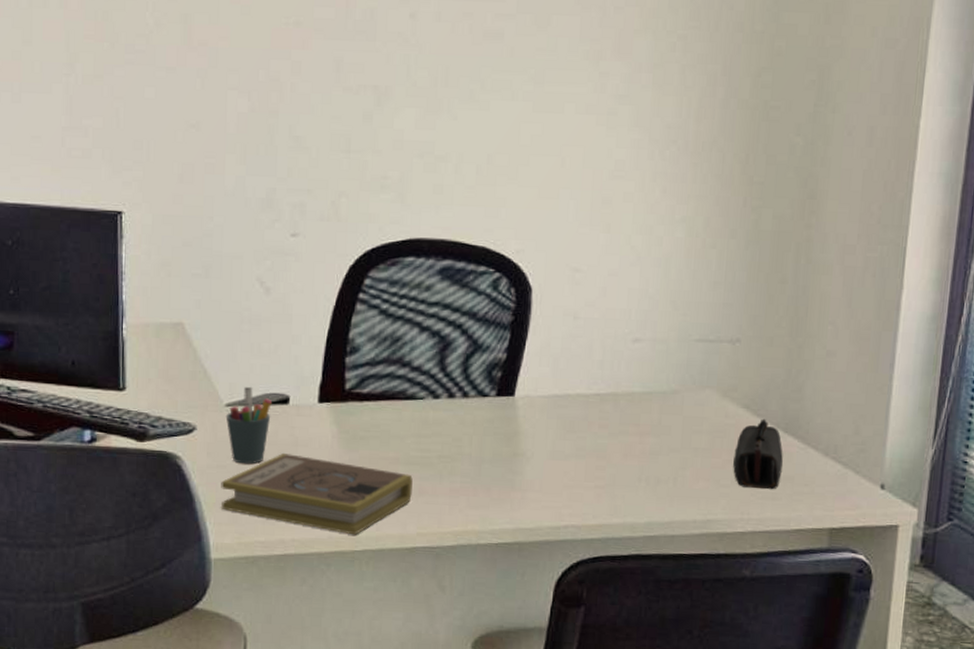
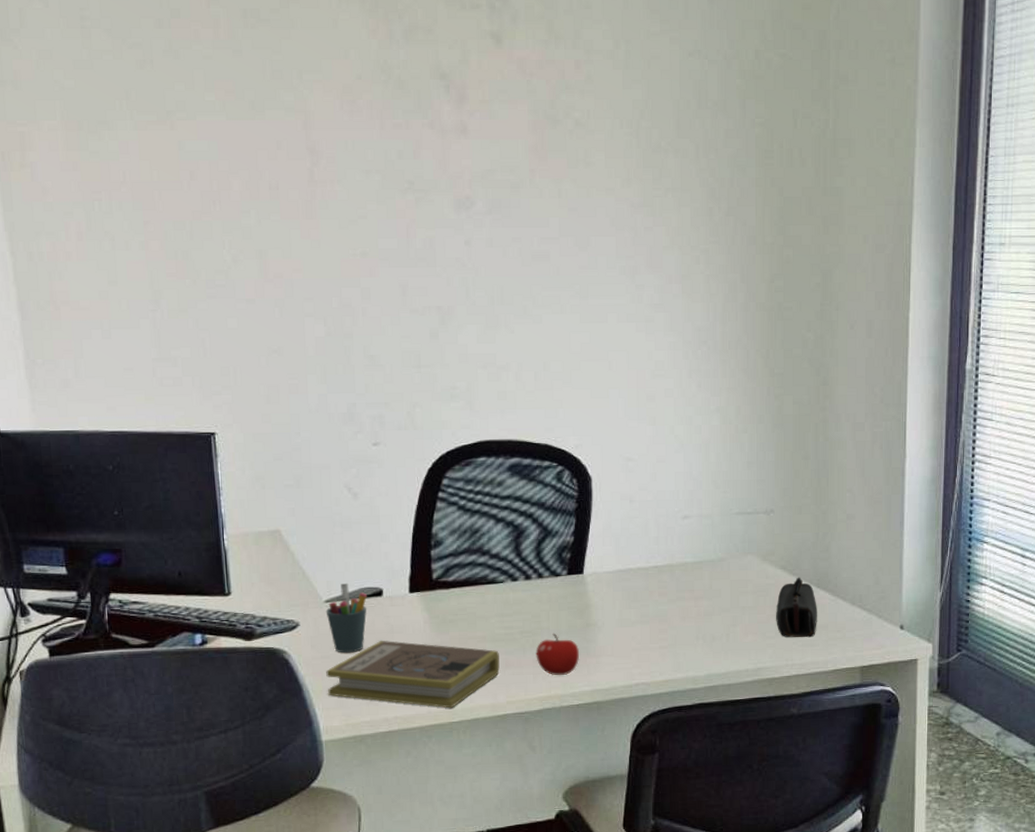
apple: none [453,460,504,510] -> present [536,633,580,676]

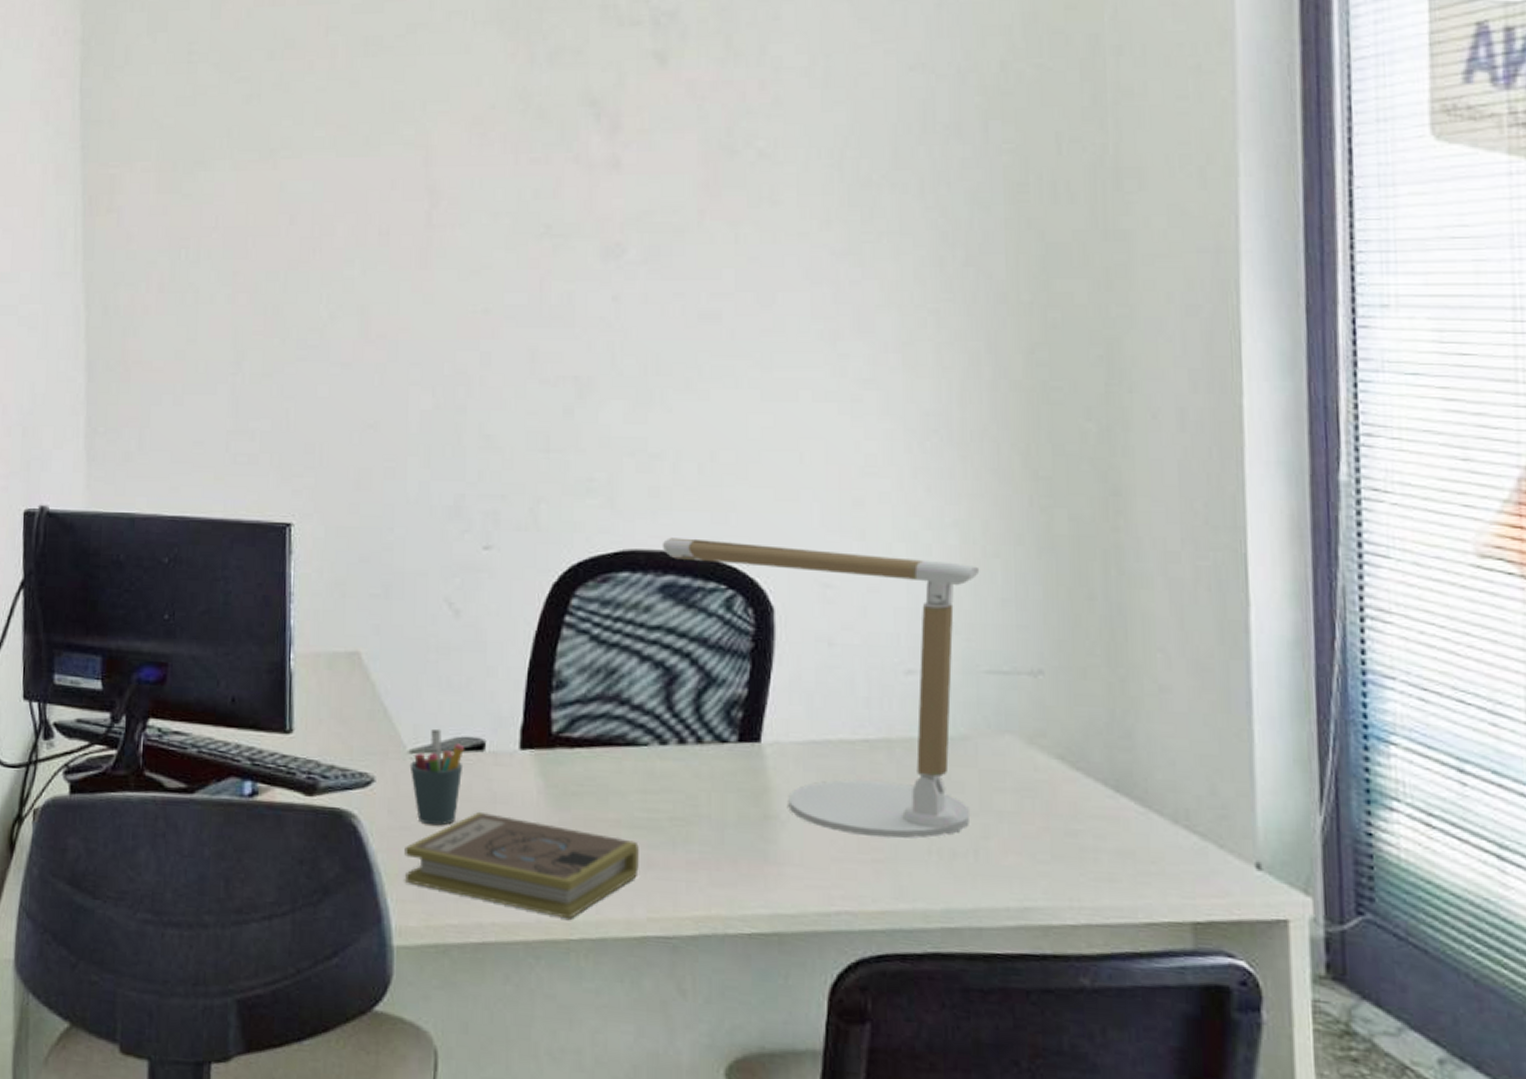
desk lamp: none [509,429,734,632] -> present [662,537,980,840]
apple: present [536,633,580,676] -> none [690,824,754,889]
pencil case: present [776,577,817,638] -> none [1051,773,1118,869]

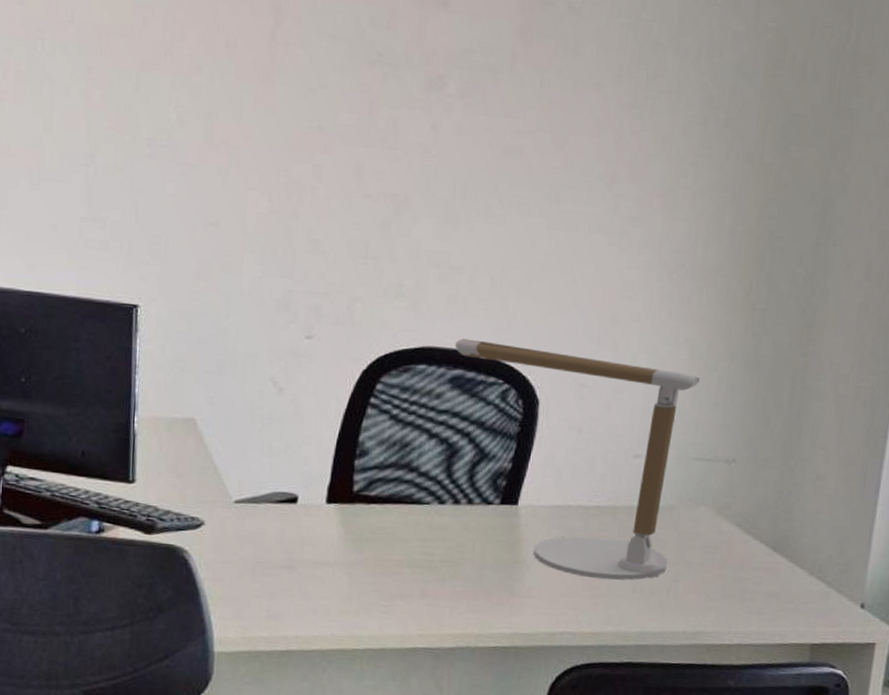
book: present [404,812,639,919] -> none [225,551,416,634]
pen holder: present [409,728,464,826] -> none [234,484,280,561]

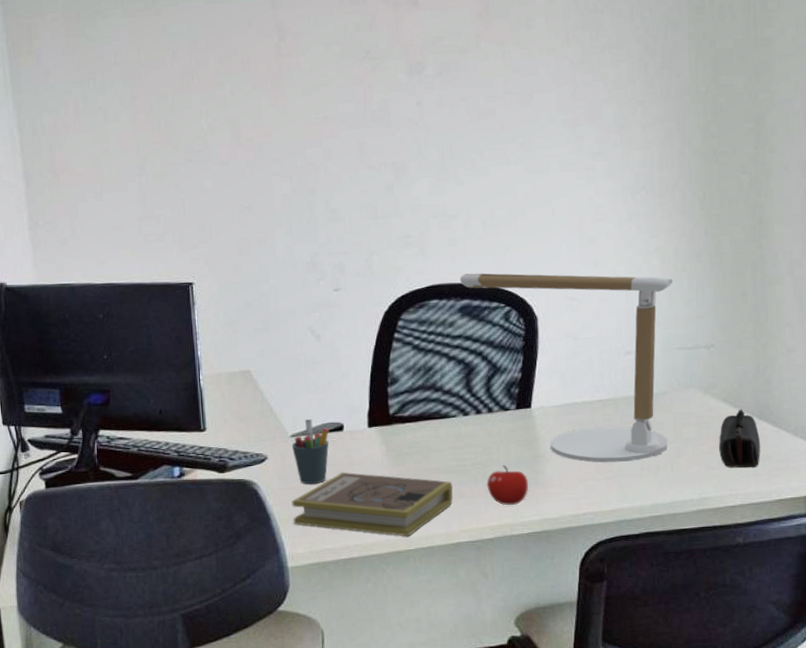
book: none [225,551,416,634] -> present [292,472,453,537]
pen holder: none [234,484,280,561] -> present [291,418,329,484]
apple: none [455,565,504,614] -> present [487,464,529,506]
pencil case: none [723,537,771,605] -> present [719,409,760,469]

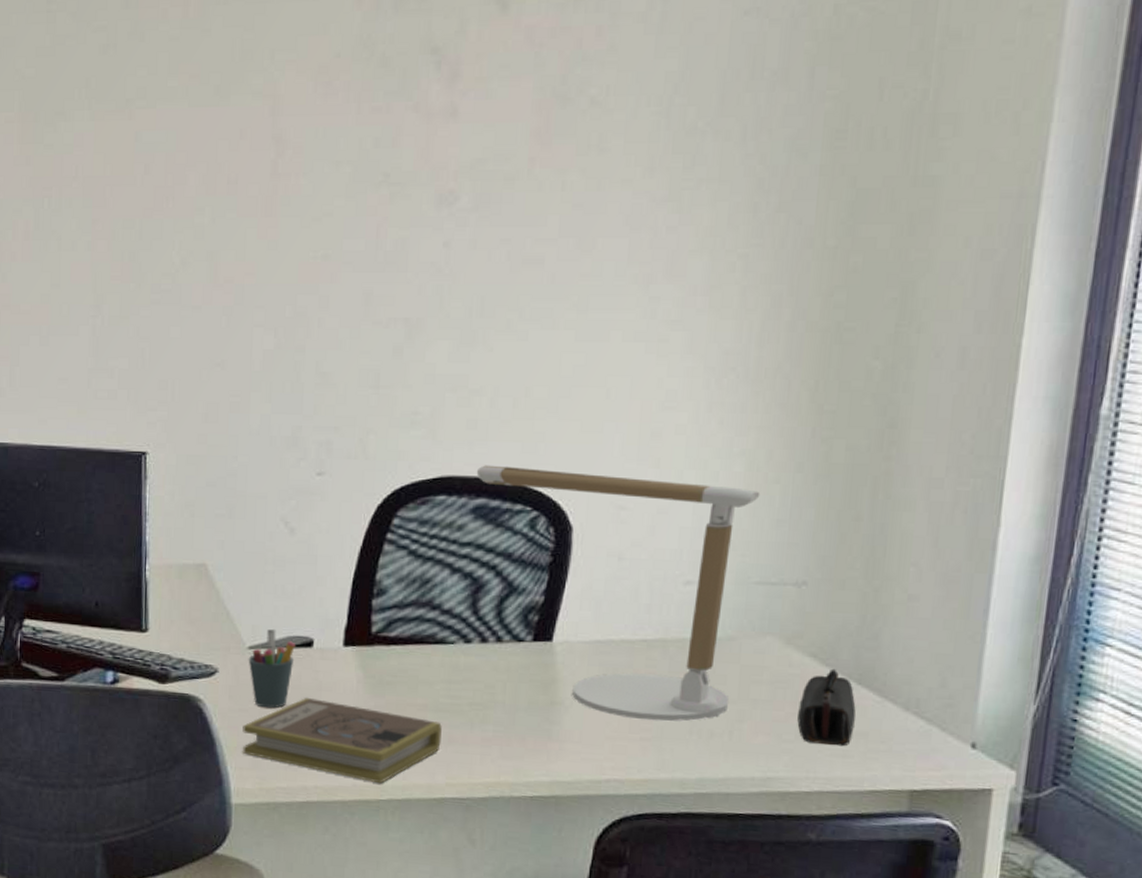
apple: present [487,464,529,506] -> none [485,708,540,761]

